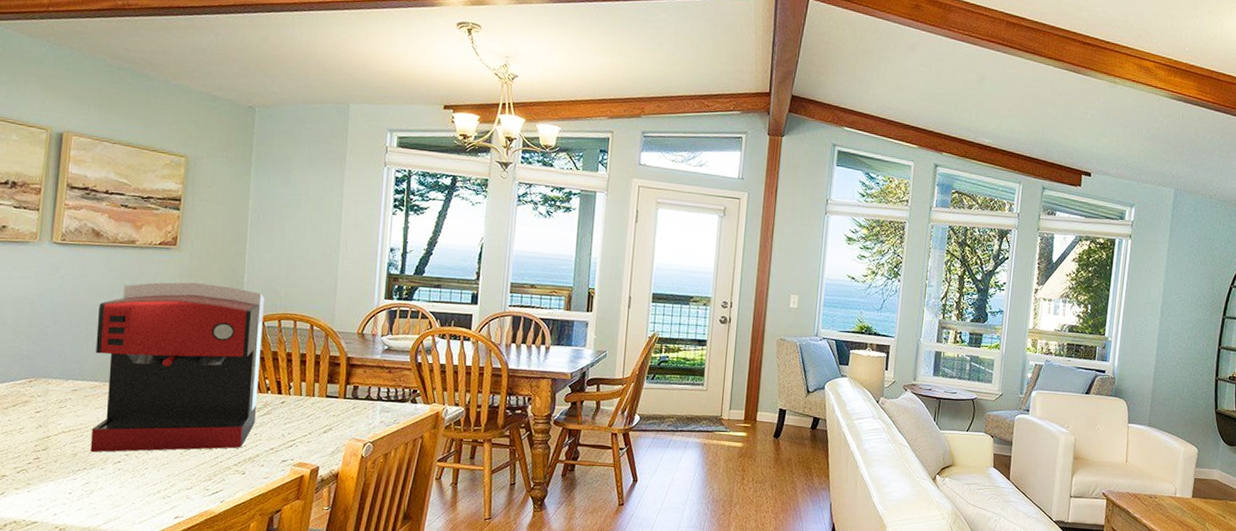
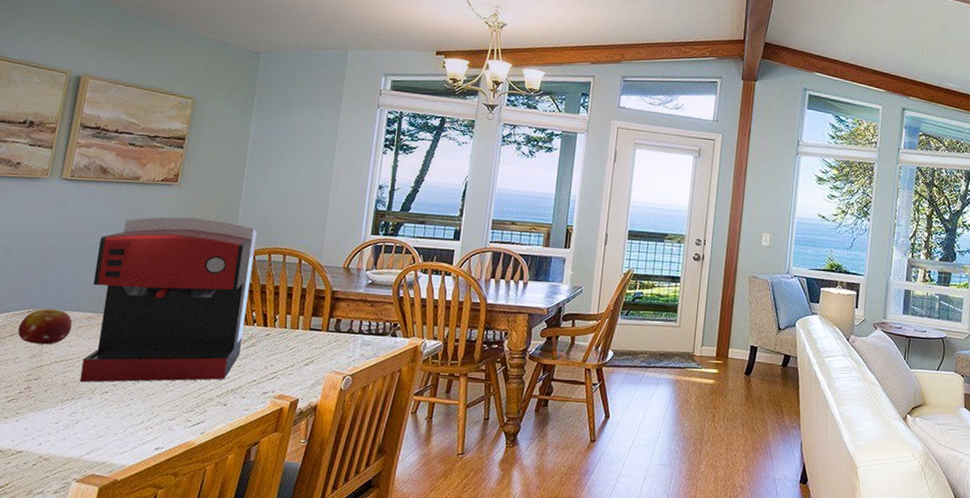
fruit: none [20,378,77,415] -> present [18,308,73,345]

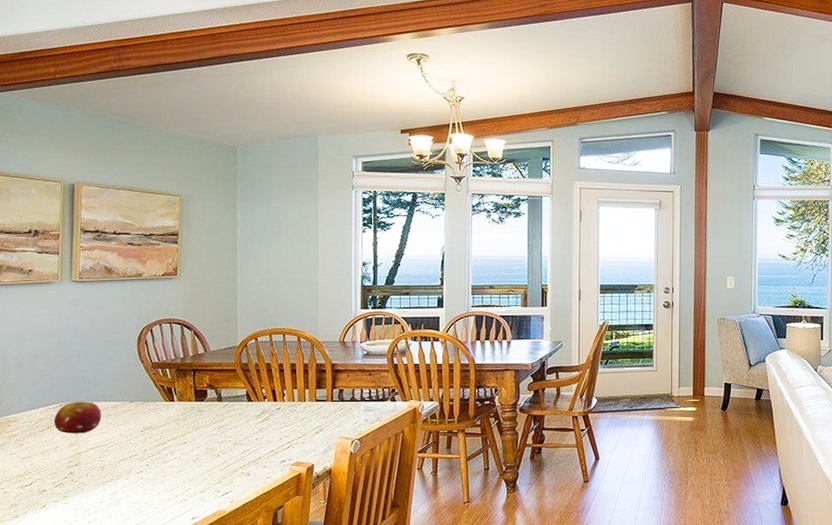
coffee maker: present [79,217,257,383] -> none [114,307,257,465]

